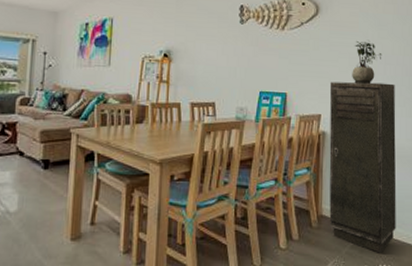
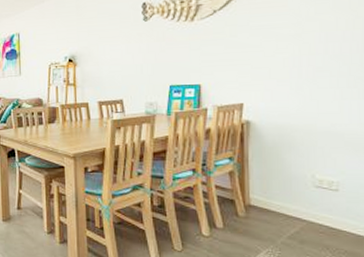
storage cabinet: present [329,82,396,253] -> none [252,63,348,245]
potted plant: present [352,40,382,84] -> none [281,18,322,68]

